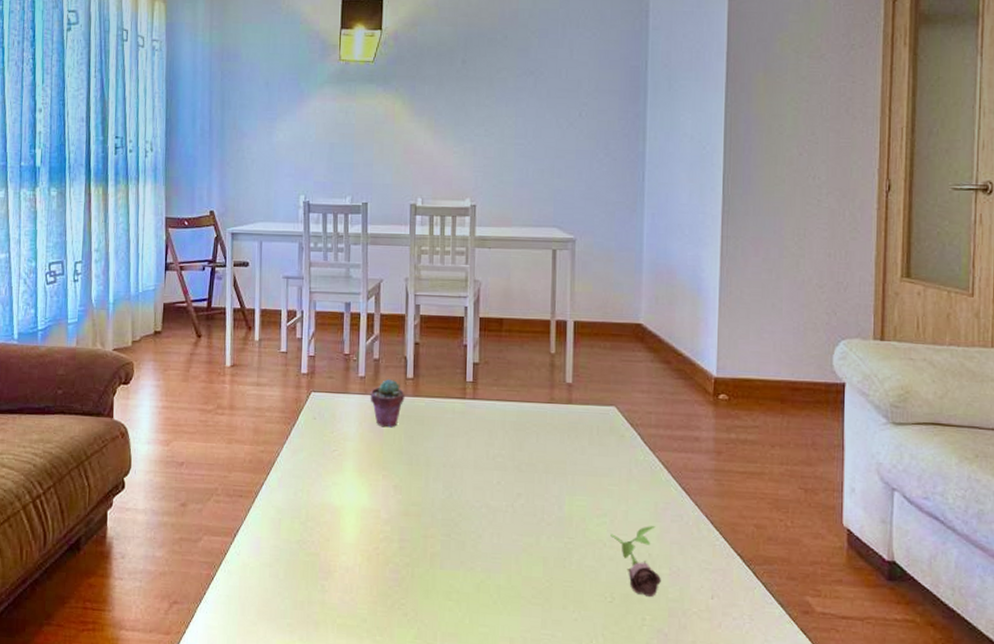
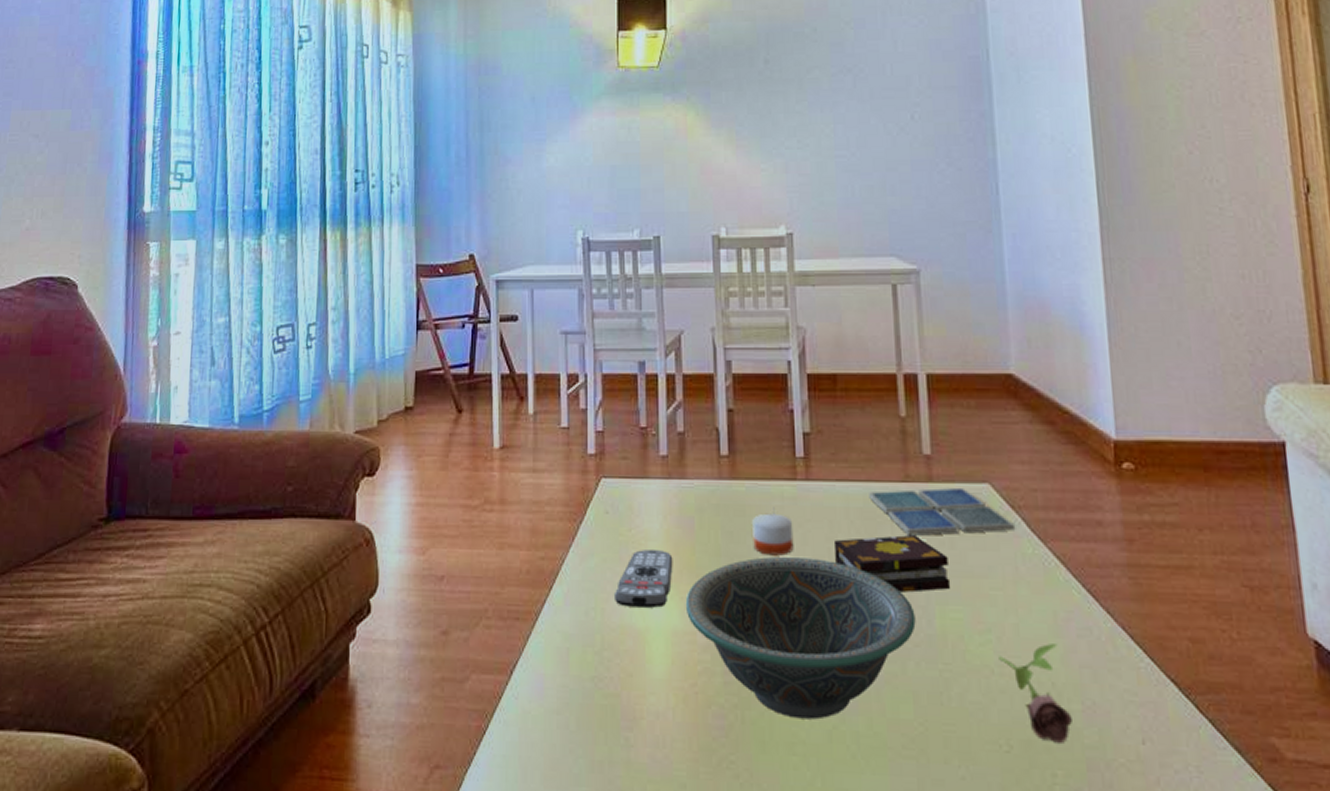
remote control: none [318,447,365,491] -> present [615,548,673,608]
potted succulent: present [370,378,405,428] -> none [675,457,719,522]
decorative bowl: none [373,456,550,576] -> present [685,557,916,720]
candle: none [428,423,461,455] -> present [752,513,794,556]
book: none [491,442,578,486] -> present [833,534,950,593]
drink coaster: none [521,408,633,444] -> present [869,487,1016,536]

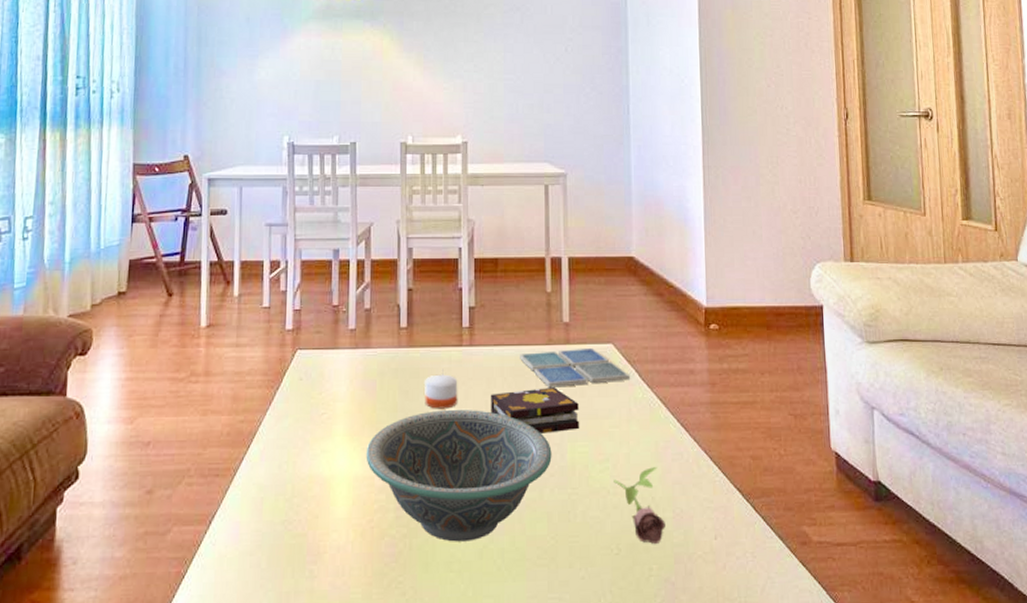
remote control: present [615,548,673,608] -> none [305,408,357,459]

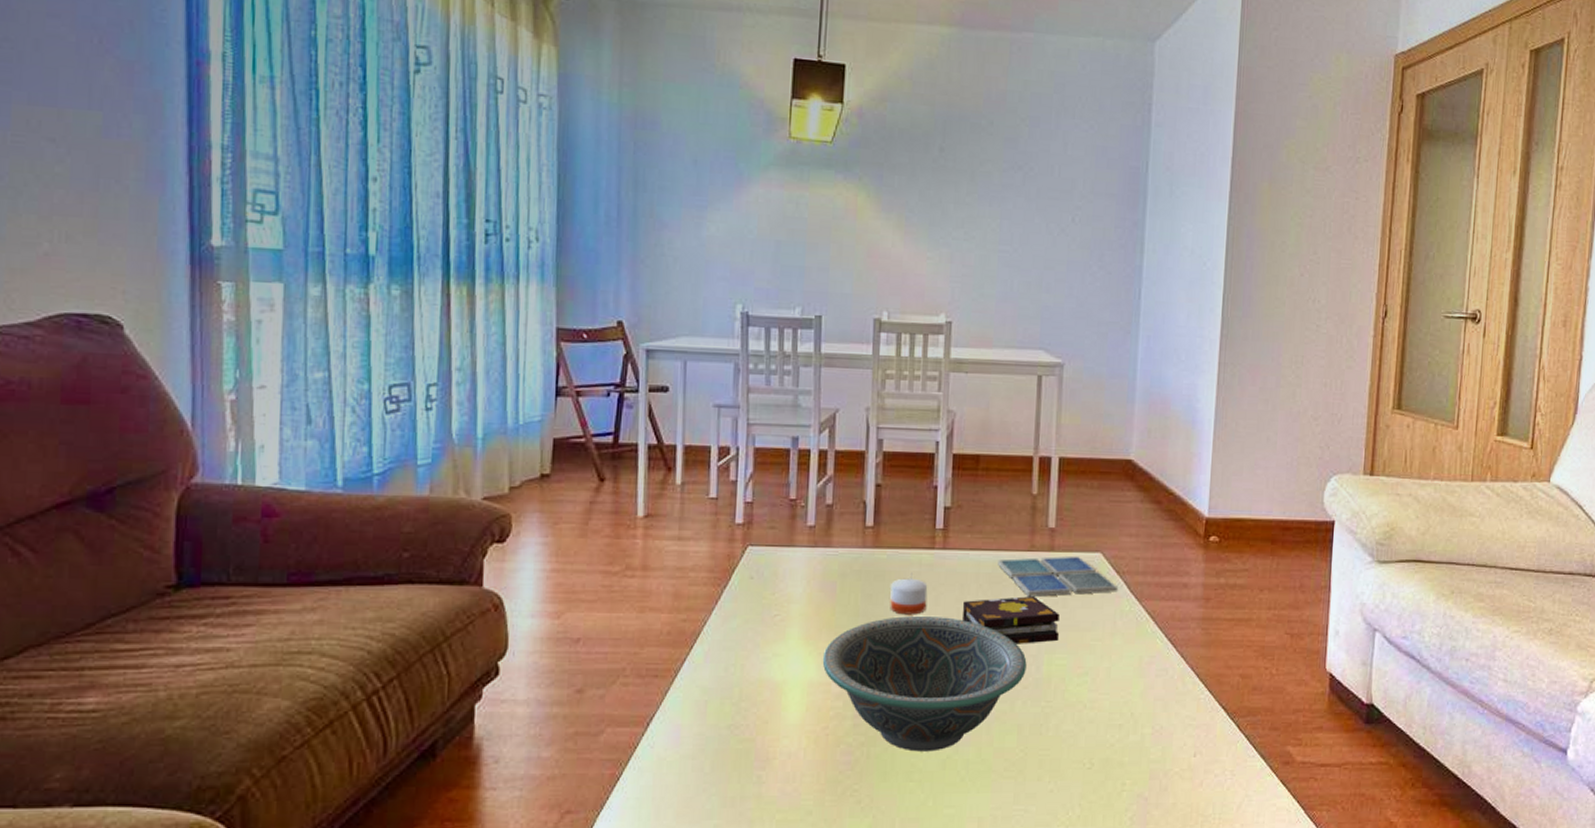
flower: present [614,467,665,544] -> none [1091,683,1143,759]

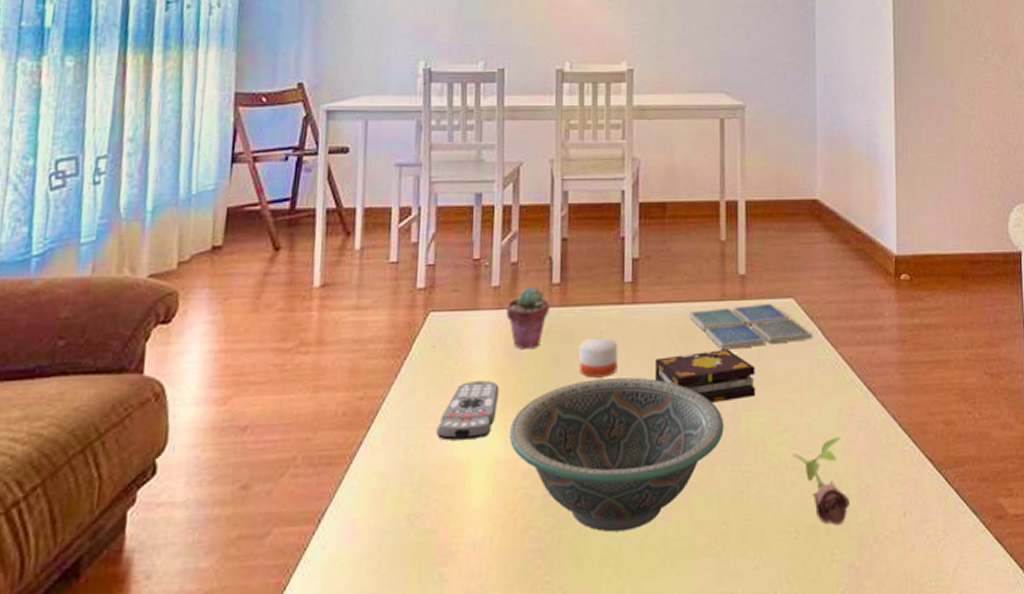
remote control: none [755,610,814,663] -> present [437,380,499,441]
potted succulent: none [820,527,863,586] -> present [506,286,550,350]
flower: none [1091,683,1143,759] -> present [793,437,850,525]

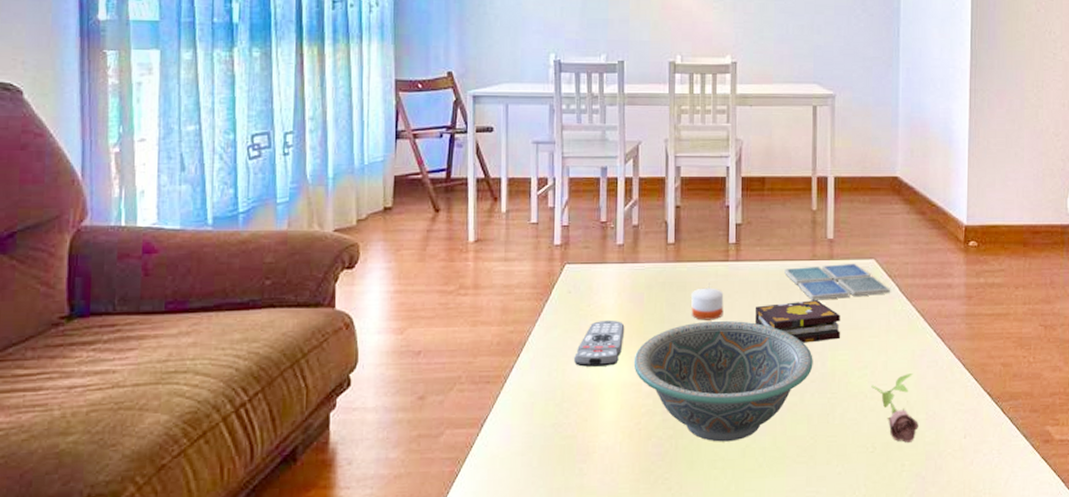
potted succulent: present [506,286,550,350] -> none [629,245,666,296]

